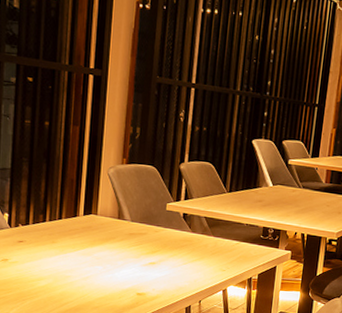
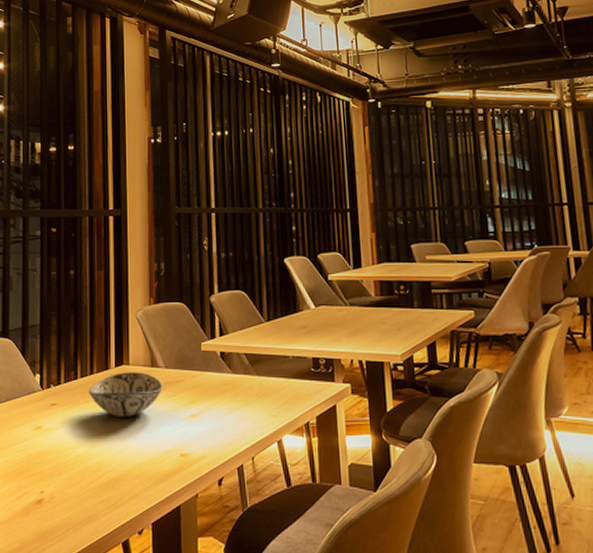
decorative bowl: none [55,220,127,259] -> present [88,372,163,417]

